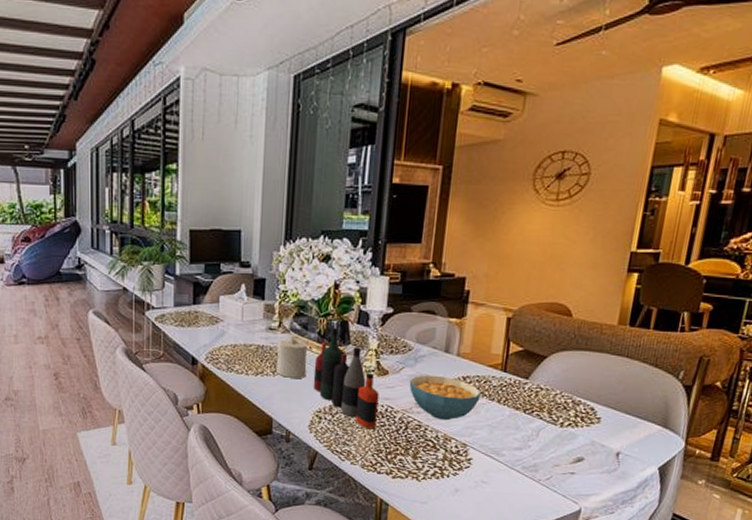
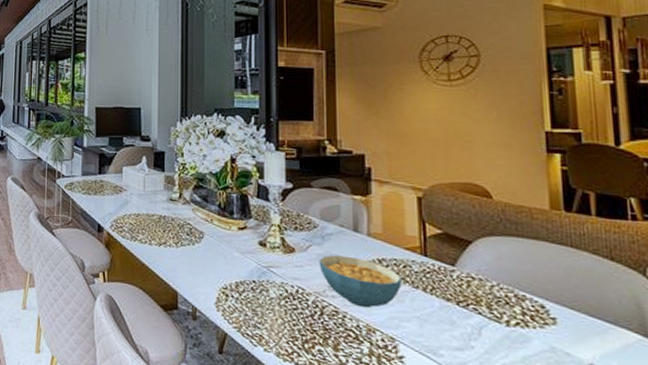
candle: present [277,336,307,378] -> none [179,208,209,252]
bottle collection: present [313,328,379,429] -> none [217,201,288,312]

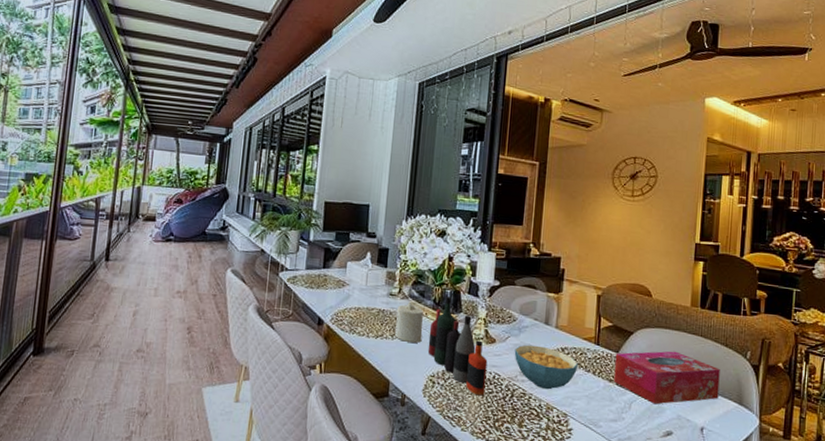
candle: none [179,208,209,252] -> present [395,302,423,343]
bottle collection: none [217,201,288,312] -> present [427,297,488,396]
tissue box: none [451,265,610,332] -> present [613,351,720,405]

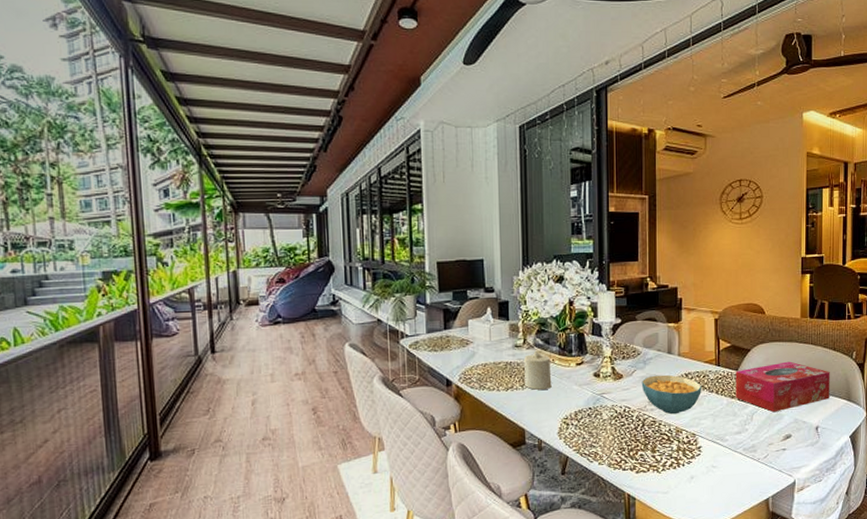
bottle collection: present [427,297,488,396] -> none [558,340,617,430]

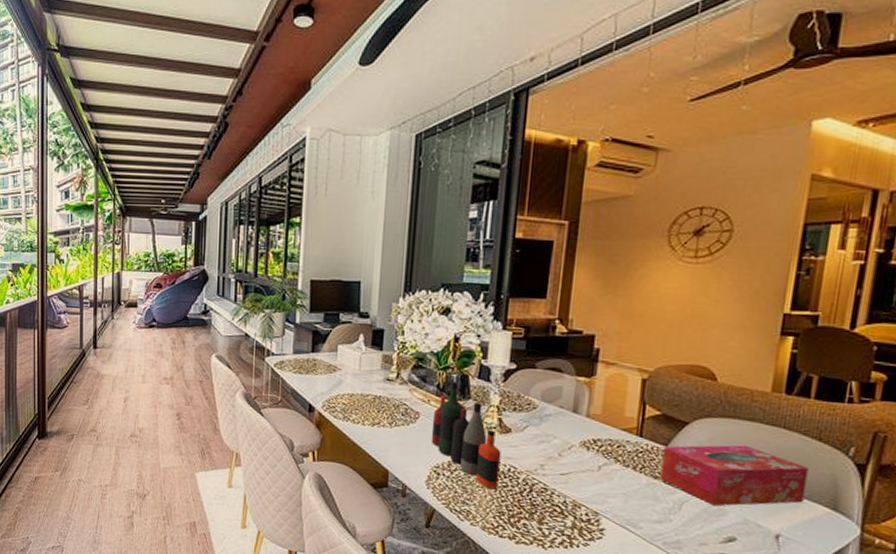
candle: present [524,351,552,390] -> none [393,388,425,432]
bottle collection: none [558,340,617,430] -> present [431,382,502,490]
cereal bowl: present [641,374,703,415] -> none [533,435,615,486]

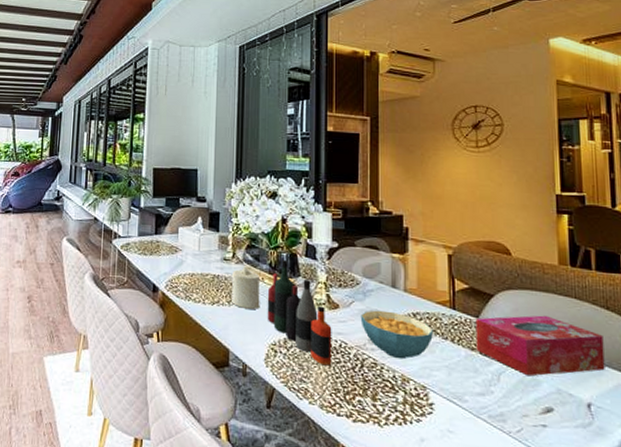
candle: none [393,388,425,432] -> present [232,267,260,309]
cereal bowl: none [533,435,615,486] -> present [360,310,434,360]

